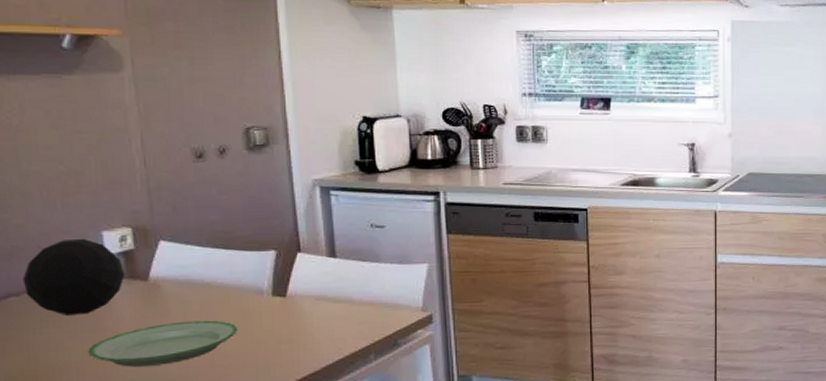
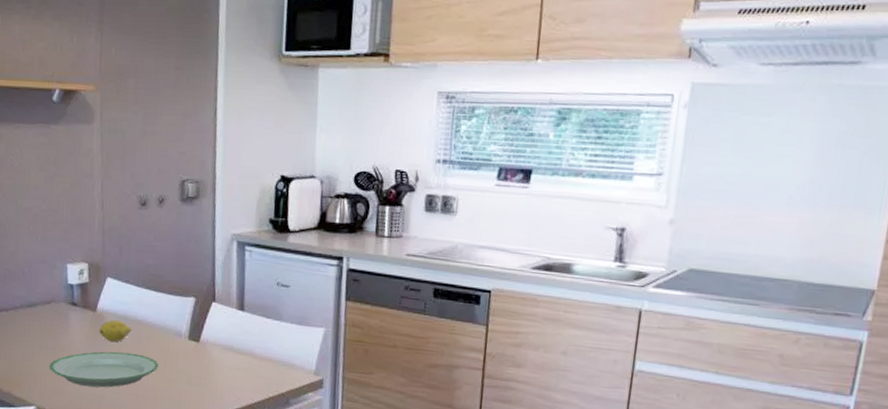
decorative orb: present [22,238,125,316] -> none [10,268,80,334]
fruit: none [154,287,199,312] -> present [99,320,132,342]

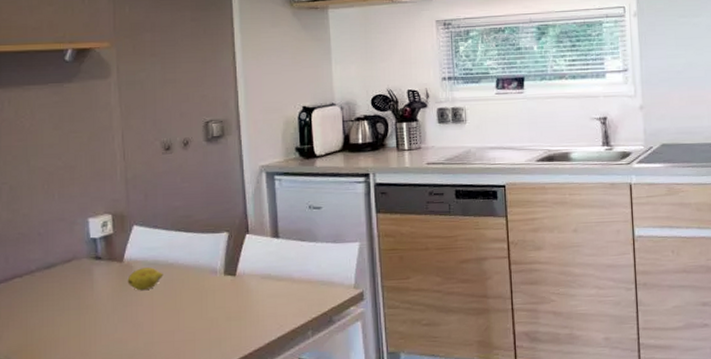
plate: present [49,351,159,388] -> none [73,298,195,343]

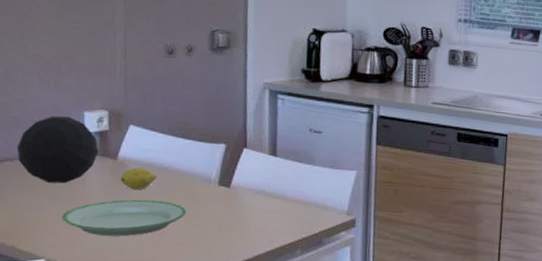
decorative orb: none [25,224,105,295] -> present [16,116,99,184]
plate: none [73,298,195,343] -> present [62,199,187,237]

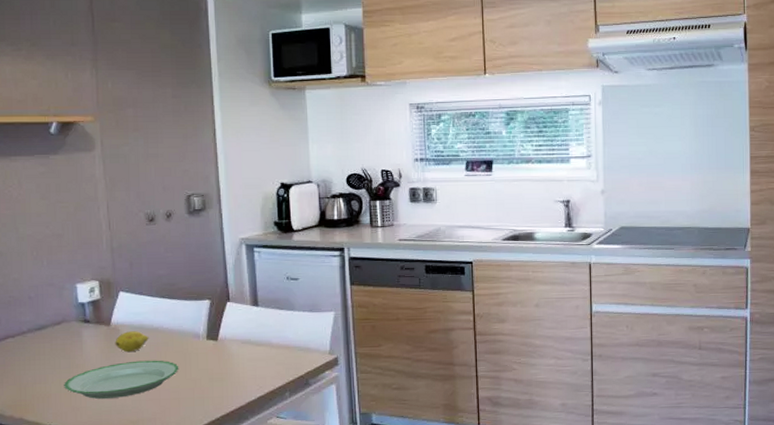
decorative orb: present [16,116,99,184] -> none [17,289,93,354]

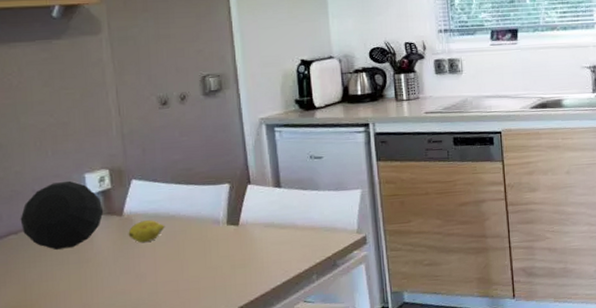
decorative orb: none [17,289,93,354] -> present [20,180,104,250]
plate: present [64,360,179,400] -> none [73,249,199,294]

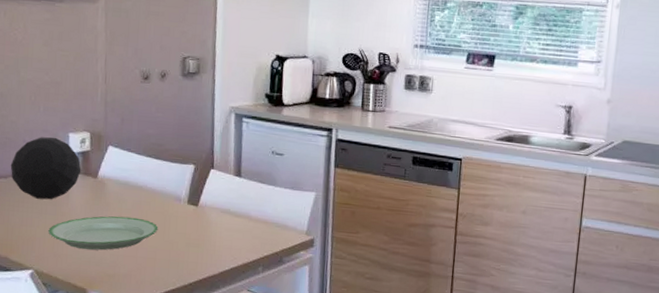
plate: none [73,249,199,294] -> present [48,216,159,251]
fruit: present [128,220,165,243] -> none [99,186,133,207]

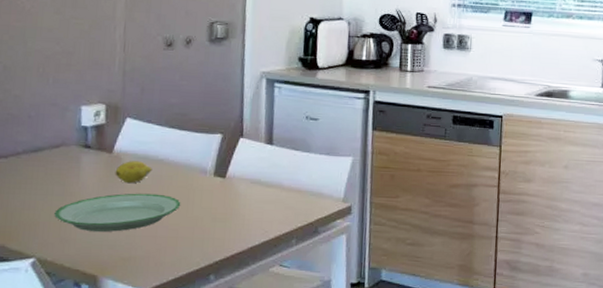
decorative orb: present [10,137,81,200] -> none [12,111,95,179]
fruit: none [99,186,133,207] -> present [115,161,153,184]

